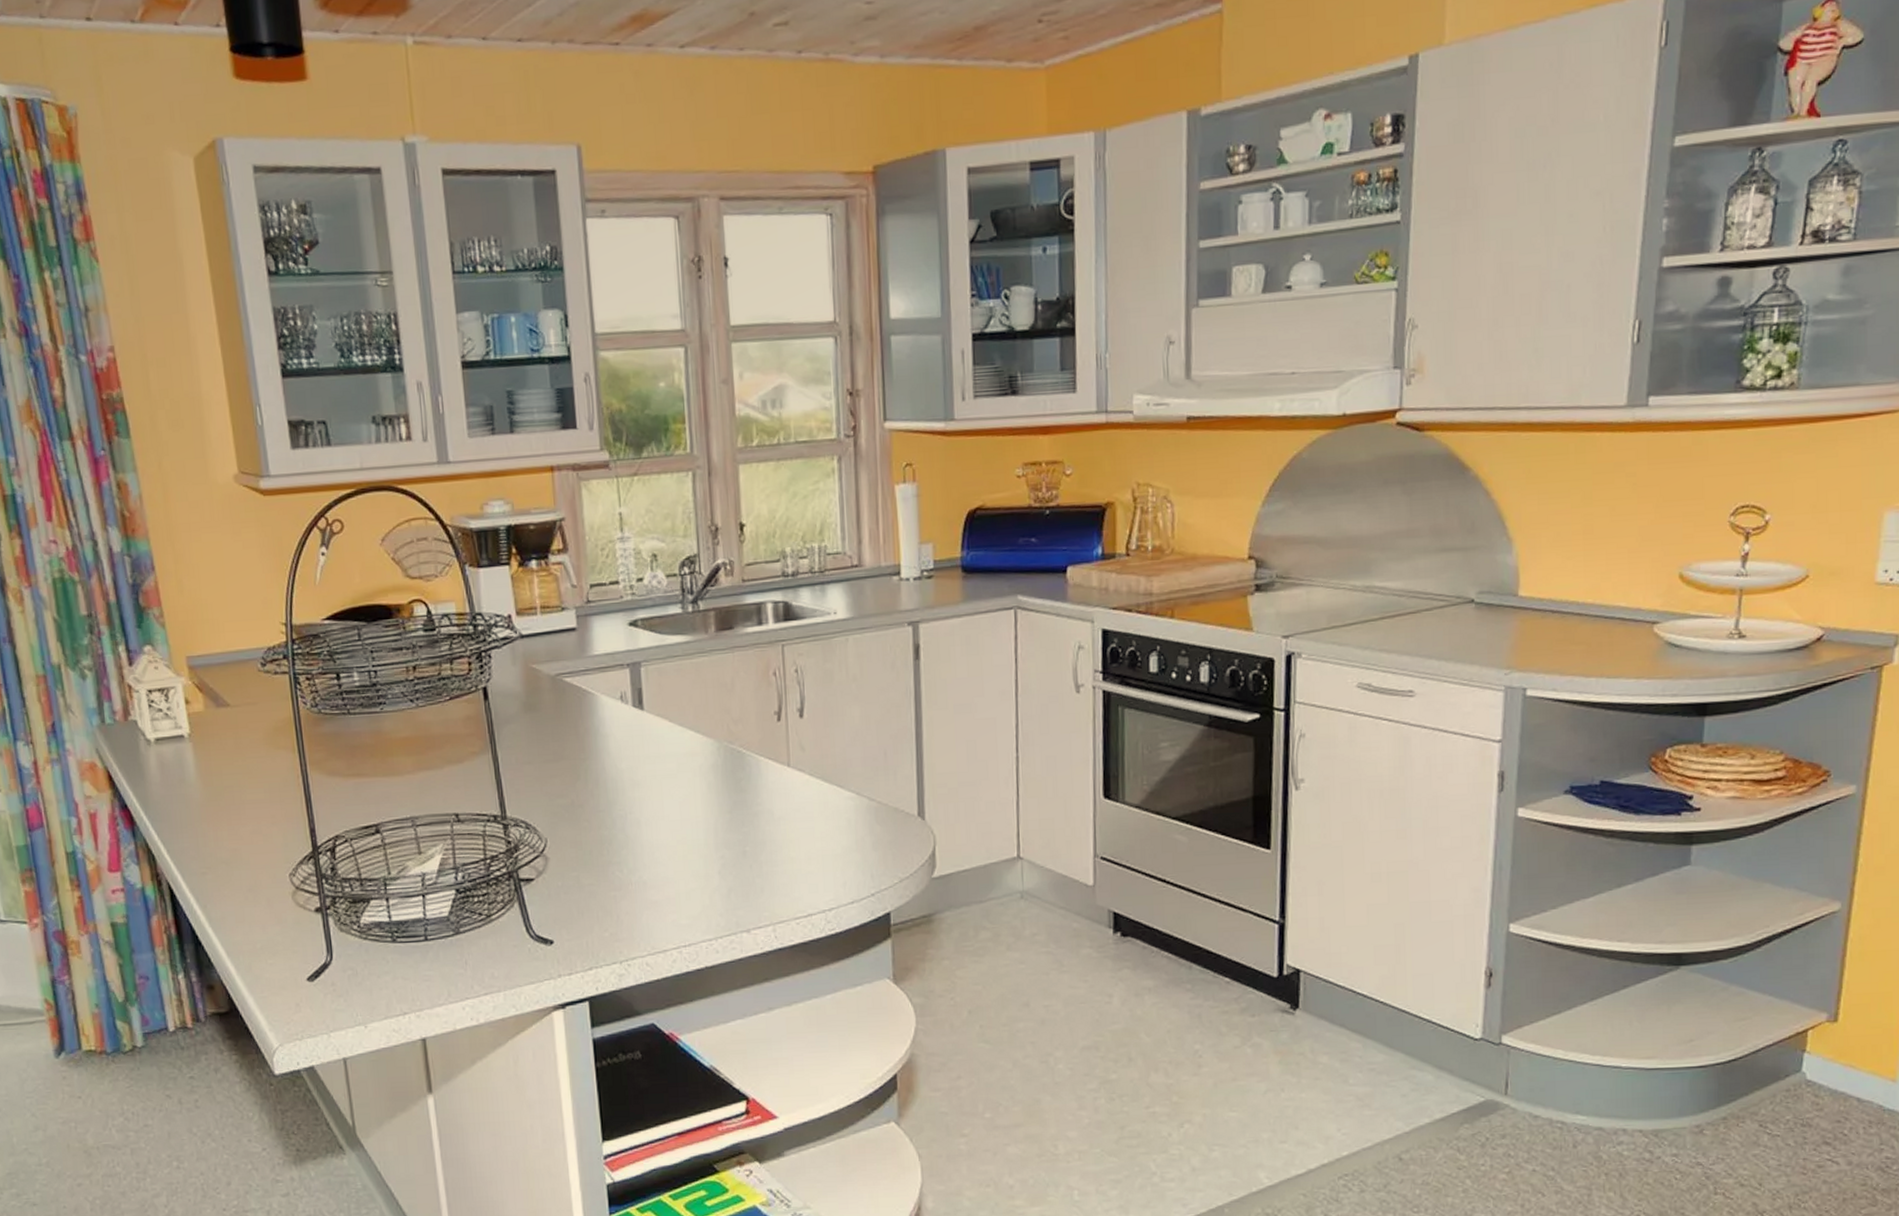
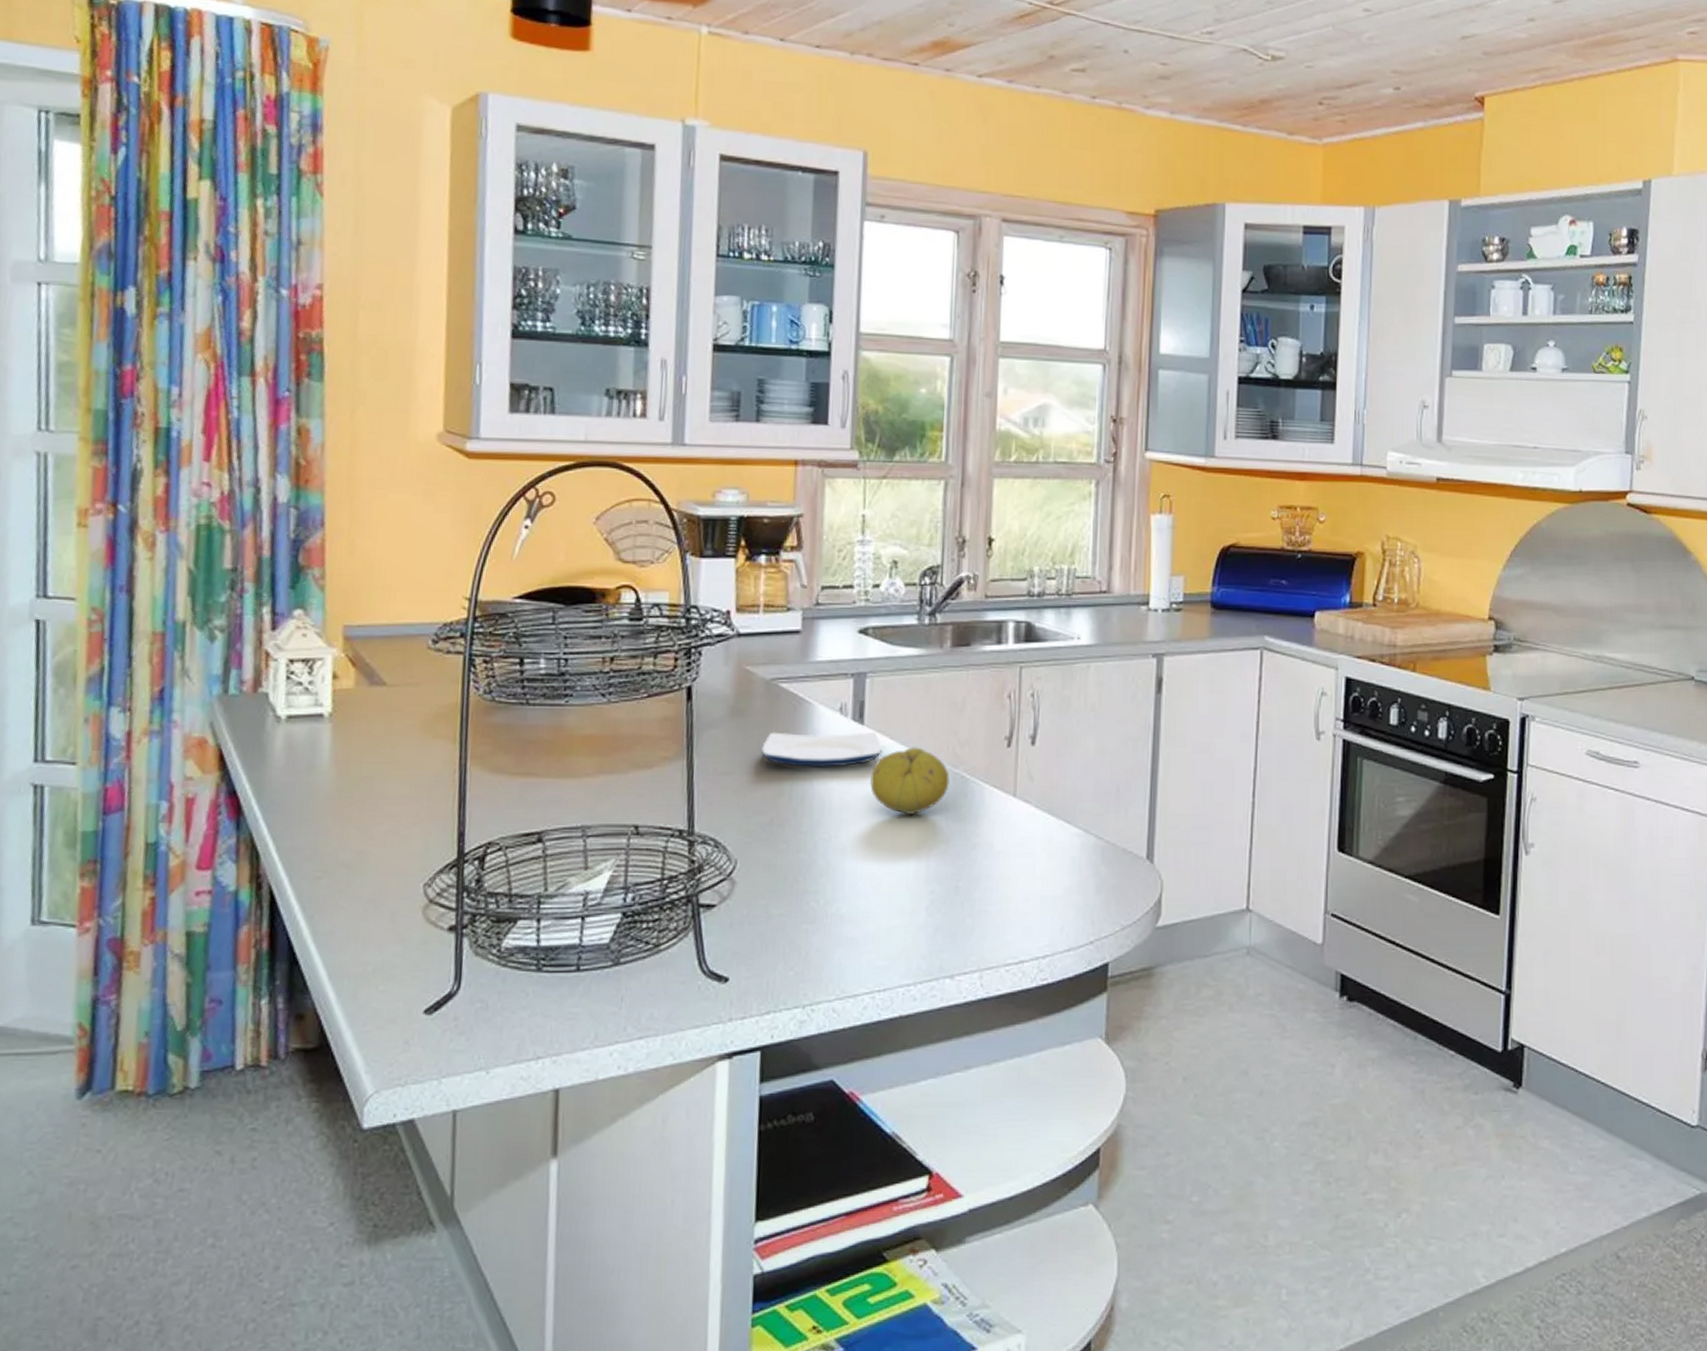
plate: none [555,717,663,753] -> present [761,732,882,767]
fruit: none [655,727,728,789] -> present [870,747,950,814]

